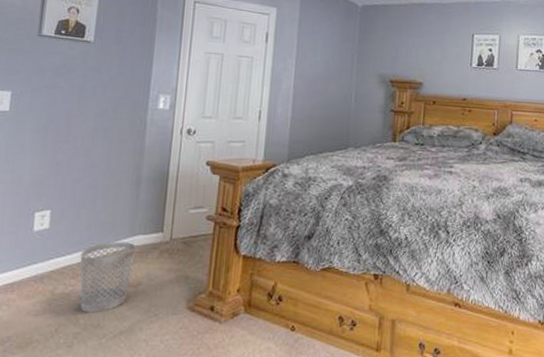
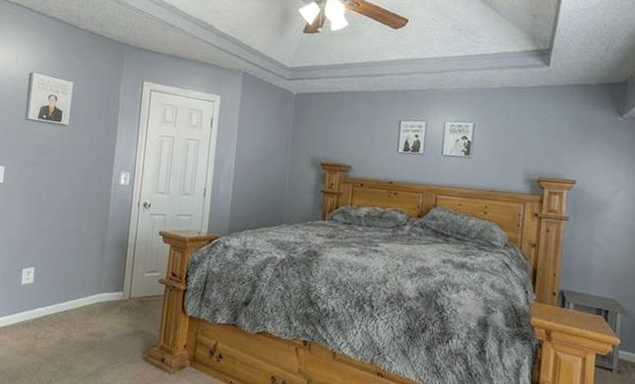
wastebasket: present [80,241,136,313] -> none [57,297,101,357]

